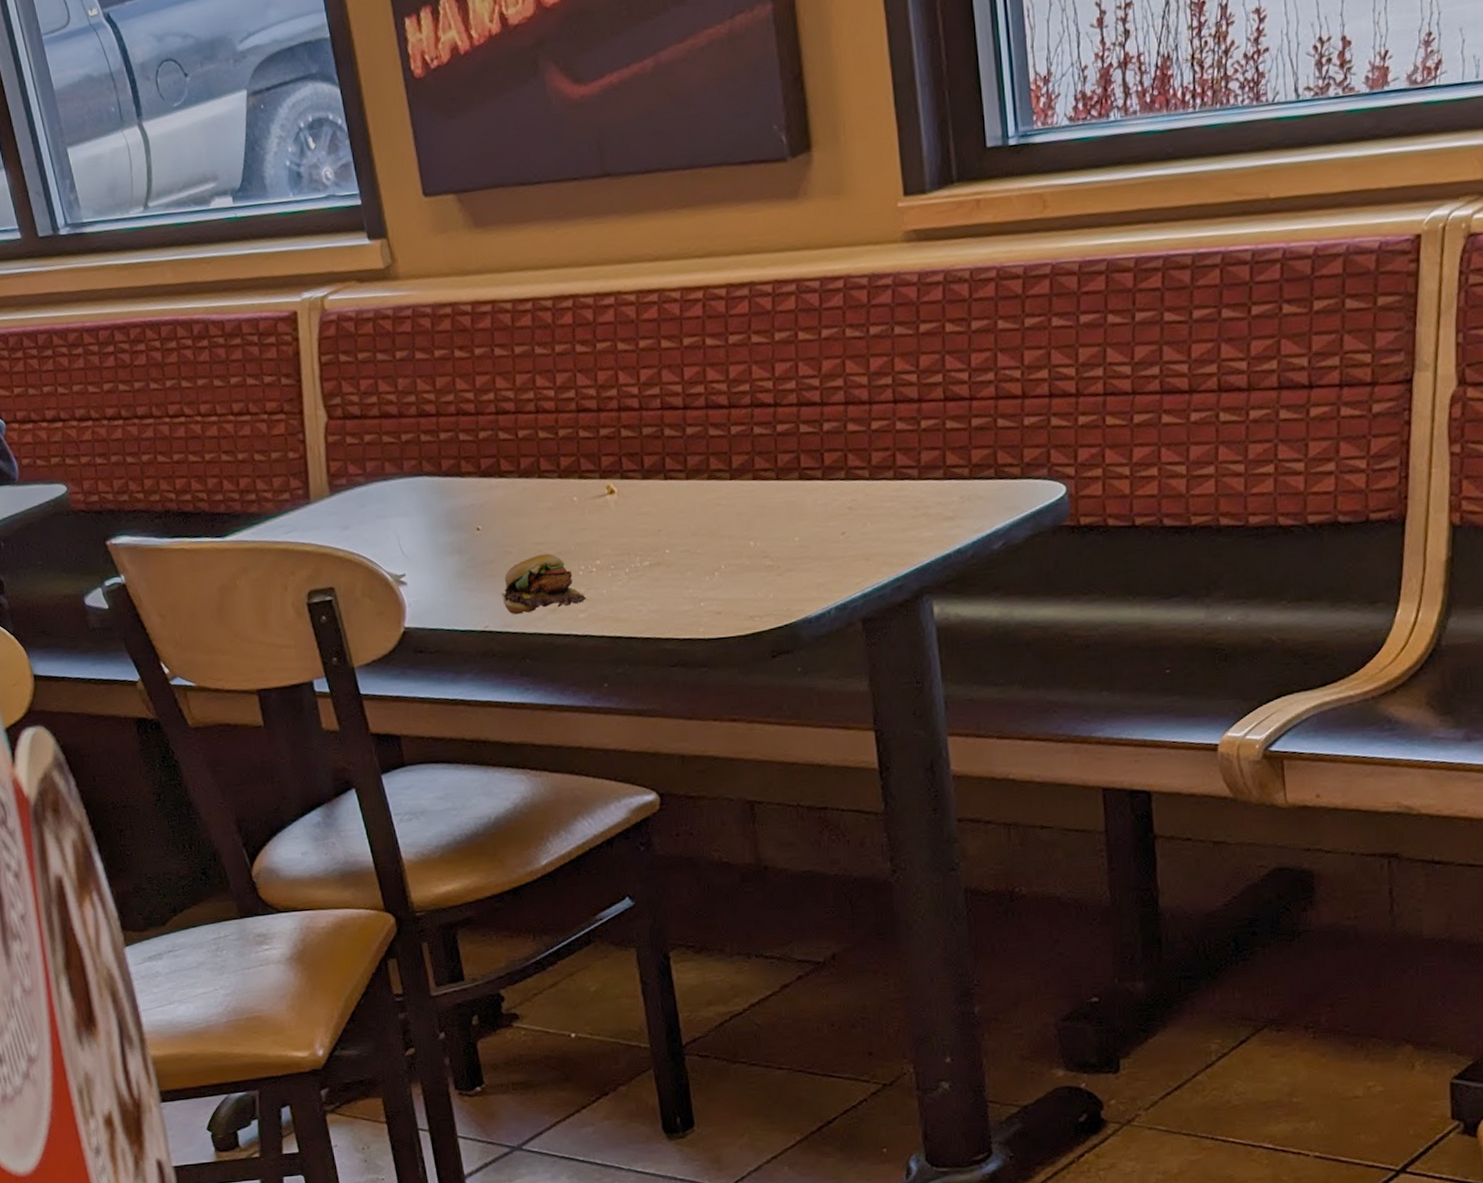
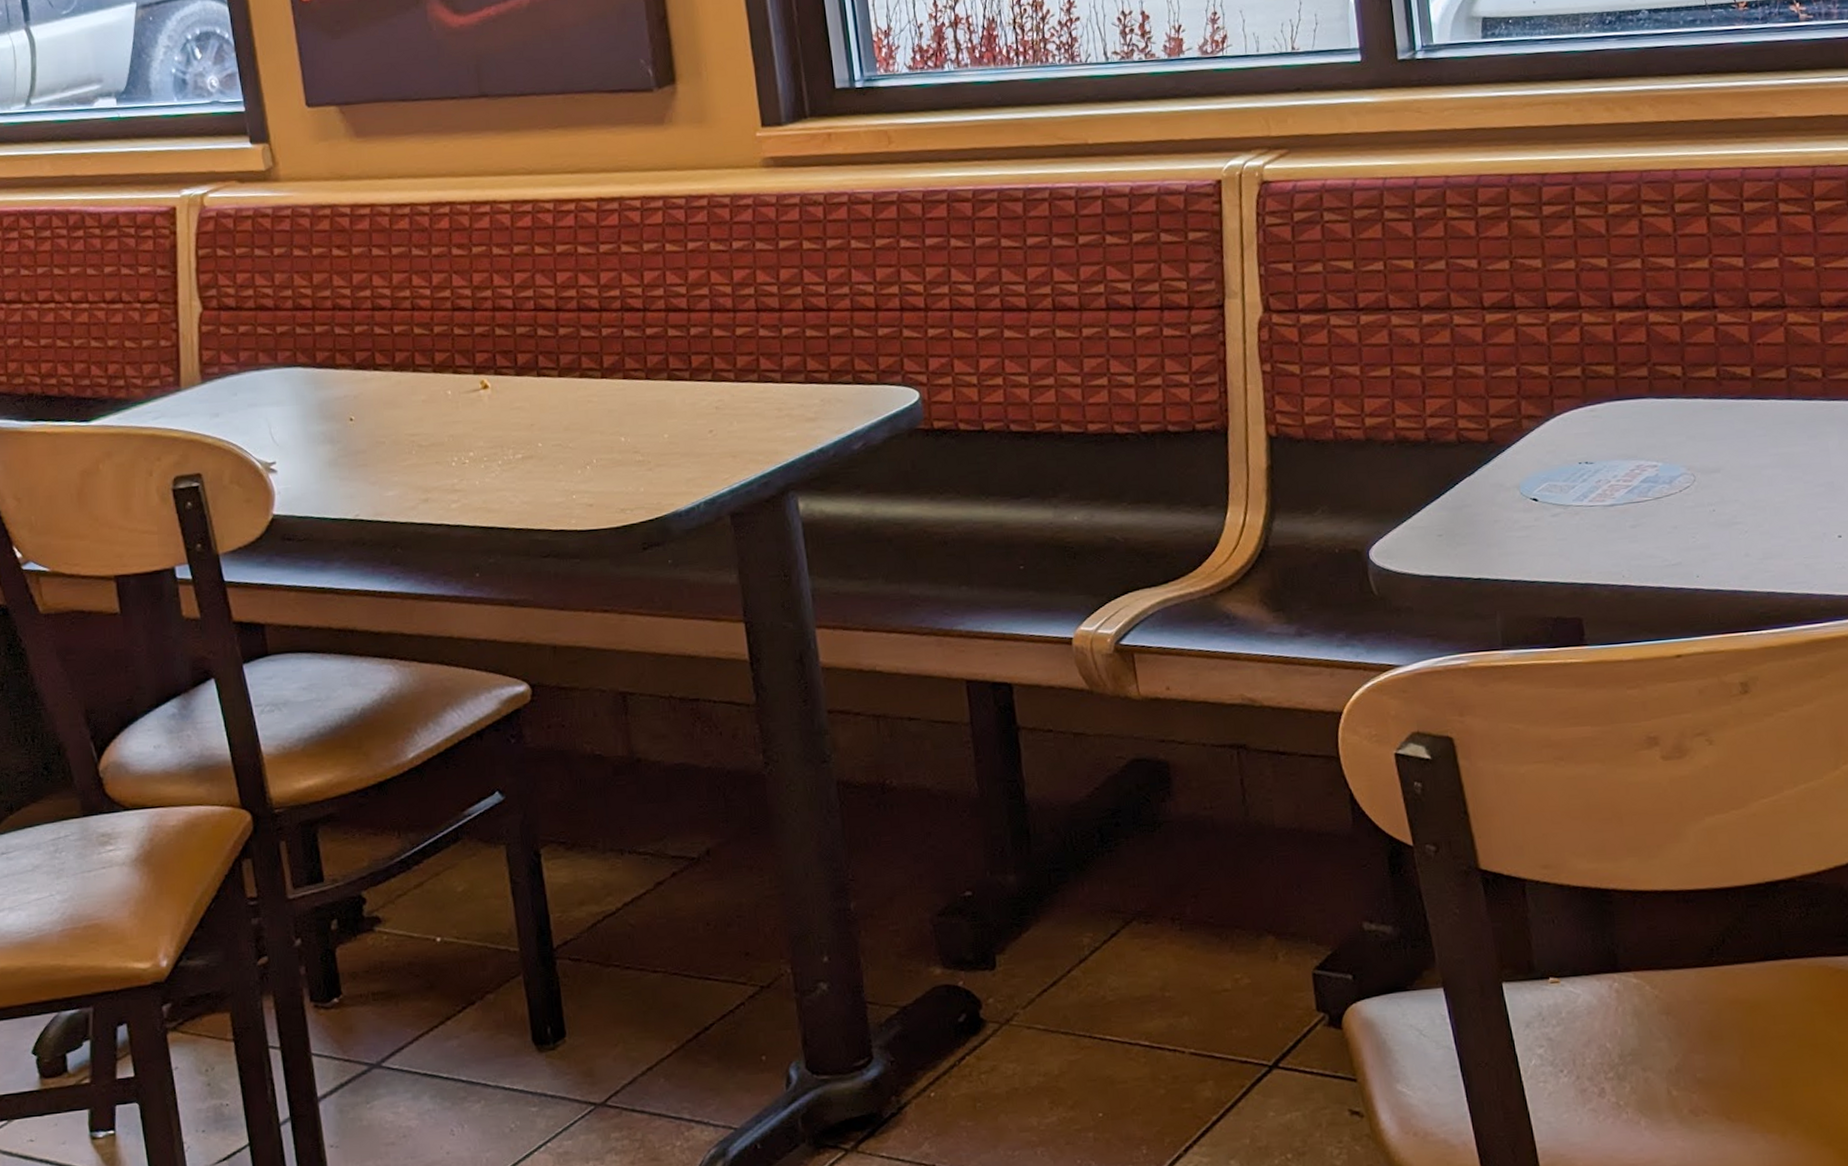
burger: present [502,553,587,615] -> none [373,445,459,504]

